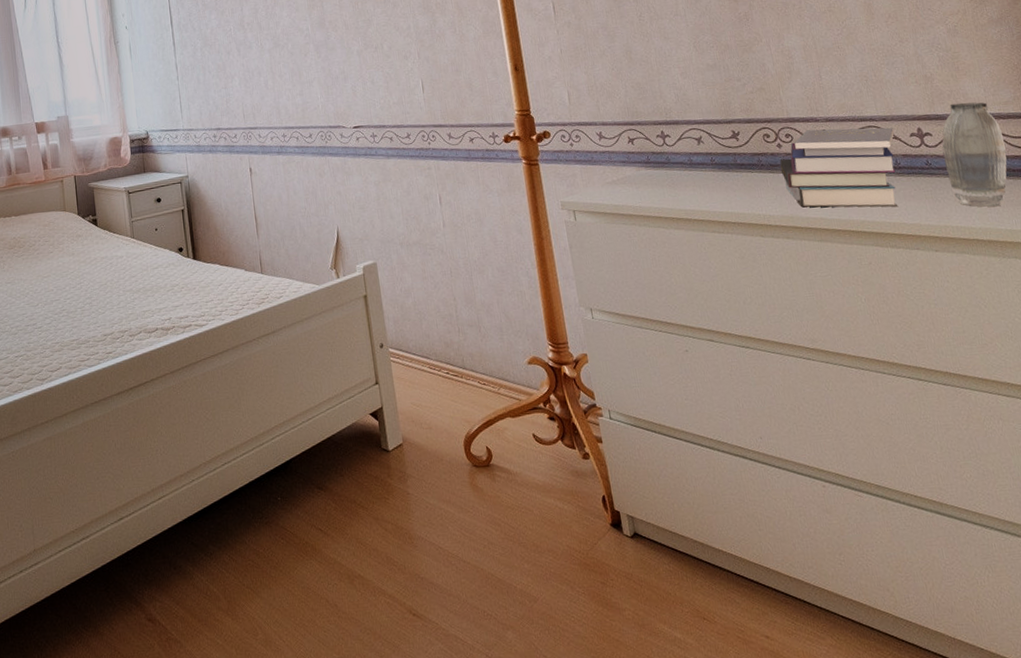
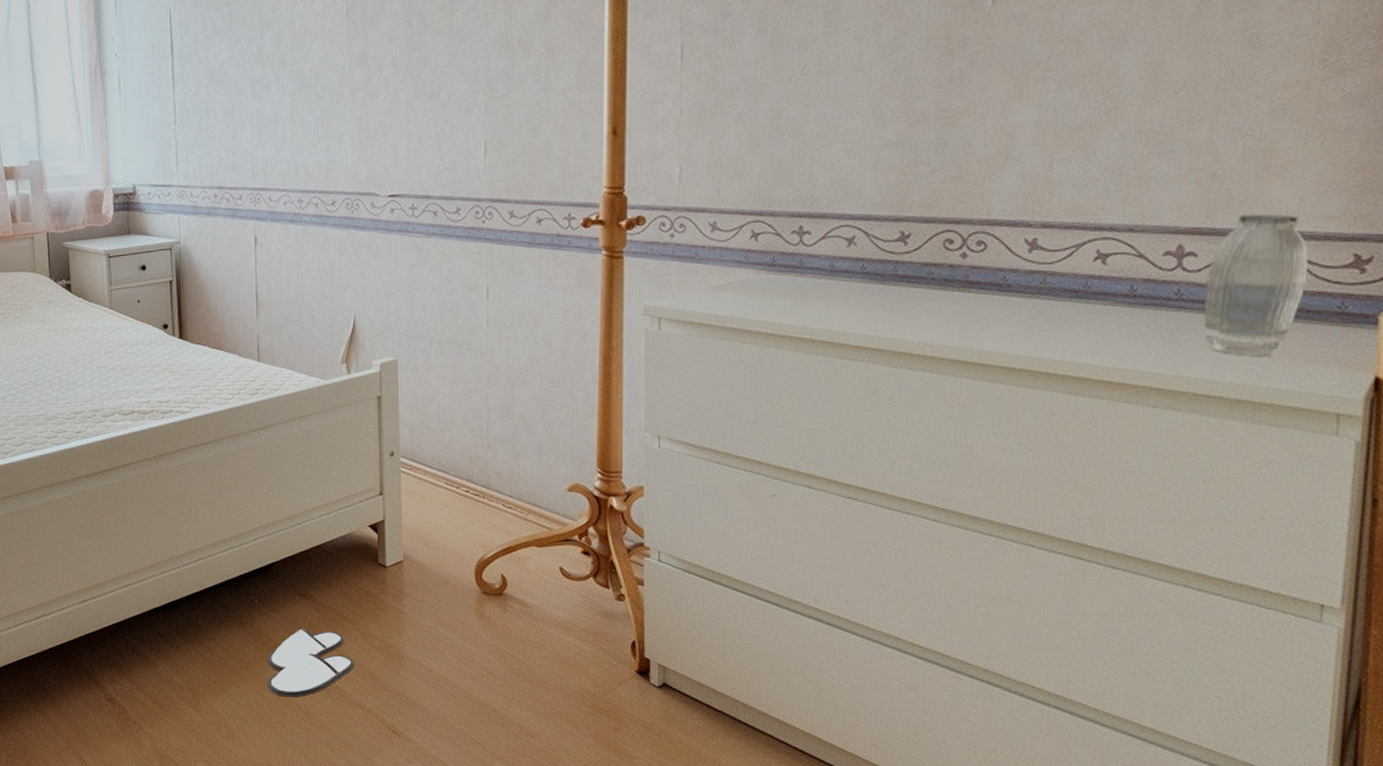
slippers: none [295,519,373,593] -> present [266,627,355,697]
books: present [779,127,898,208] -> none [957,237,1141,346]

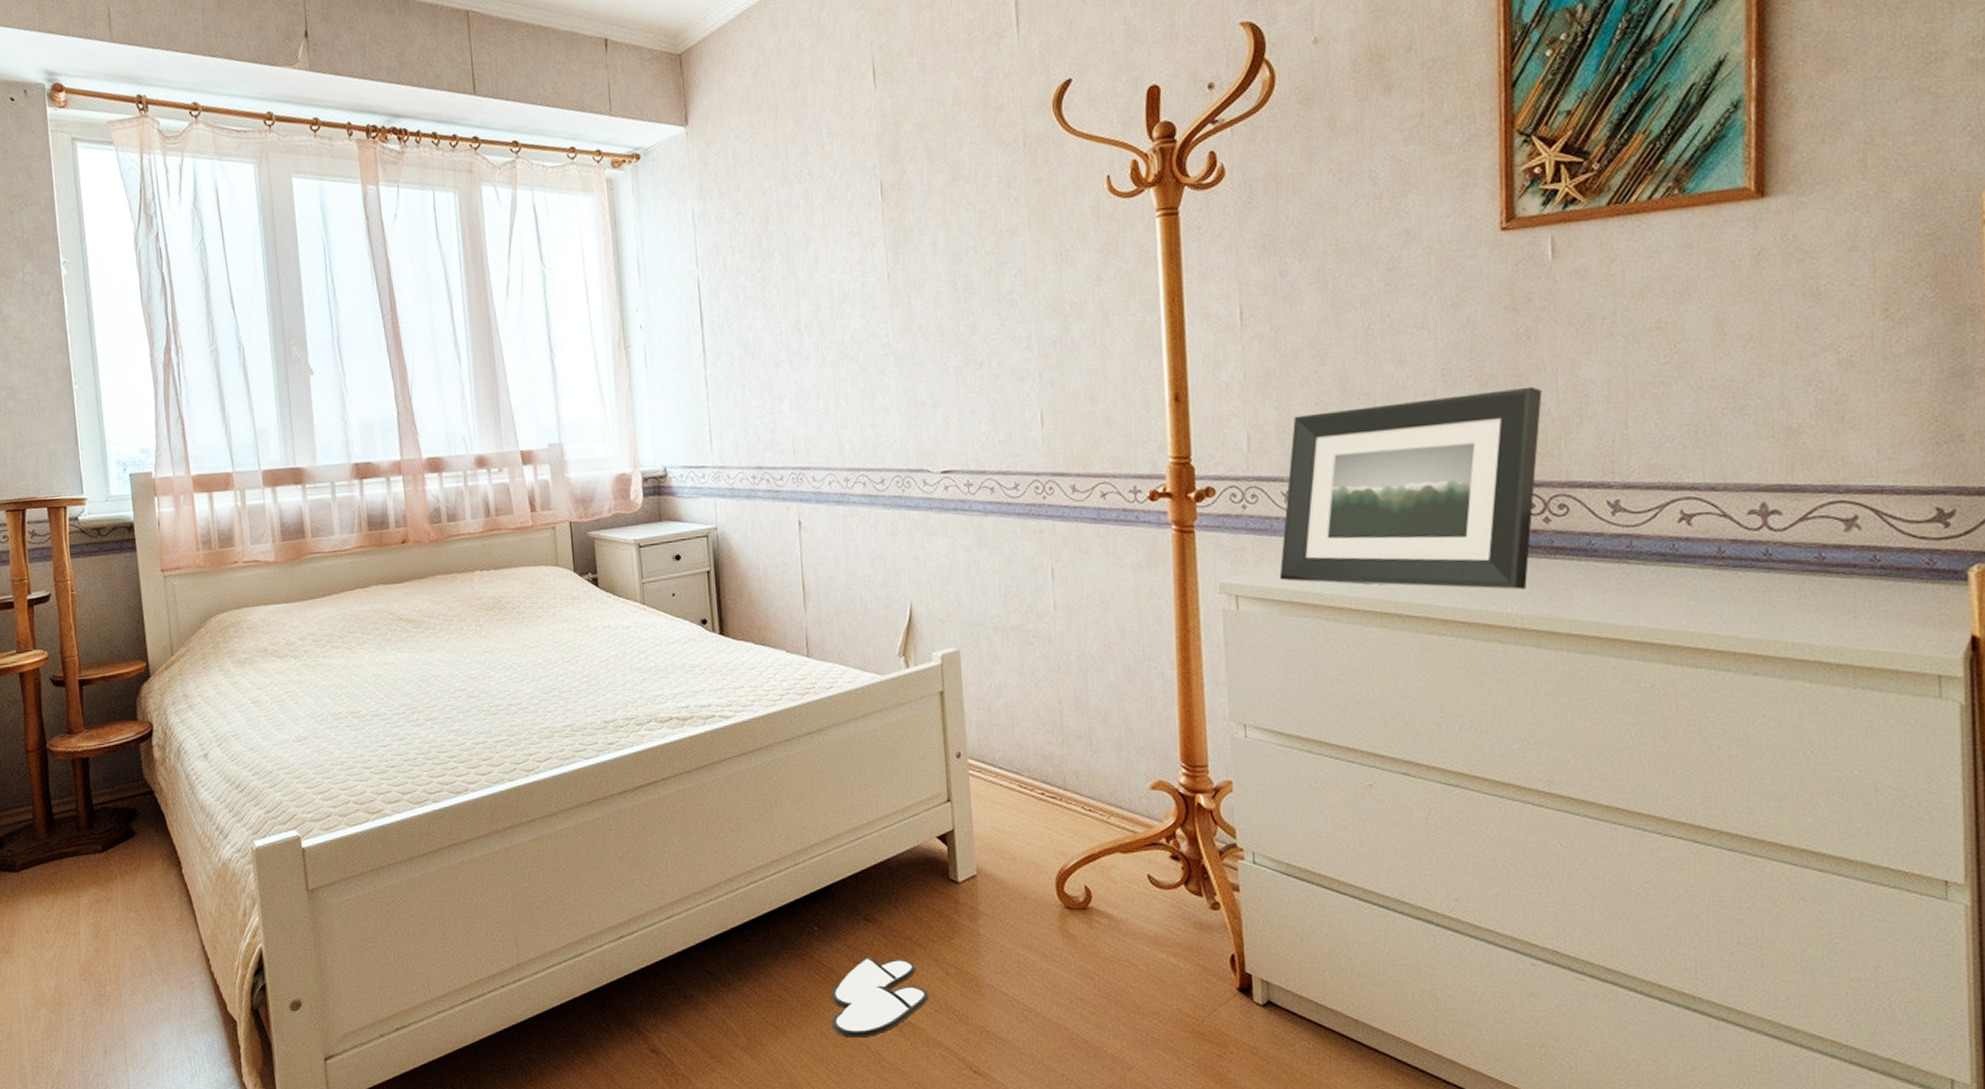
picture frame: none [701,127,970,320] -> present [1279,386,1542,590]
vase: present [1203,214,1308,356] -> none [1793,468,1894,618]

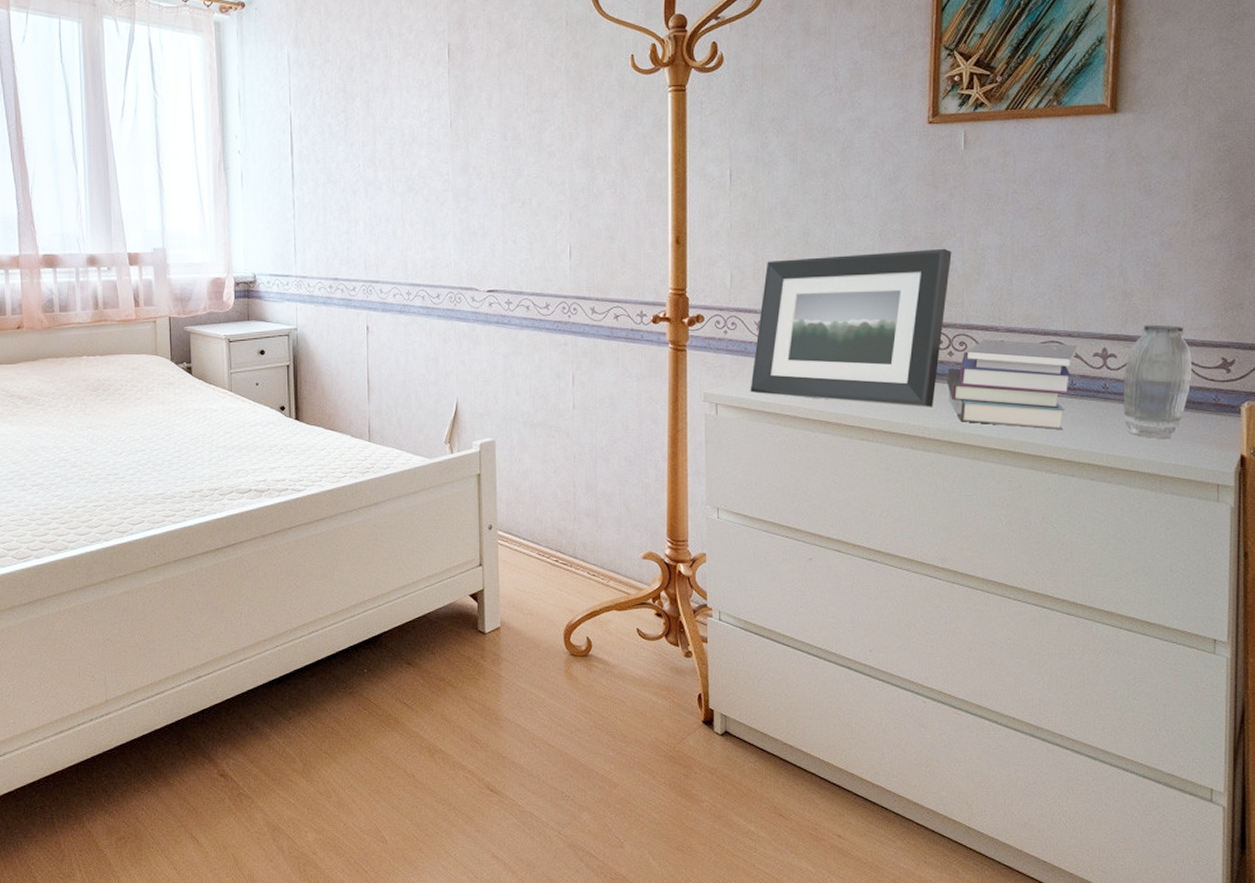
slippers: present [831,956,929,1038] -> none [375,694,457,763]
books: none [1543,499,1724,612] -> present [946,339,1077,430]
vase: none [1793,468,1894,618] -> present [1123,324,1193,438]

